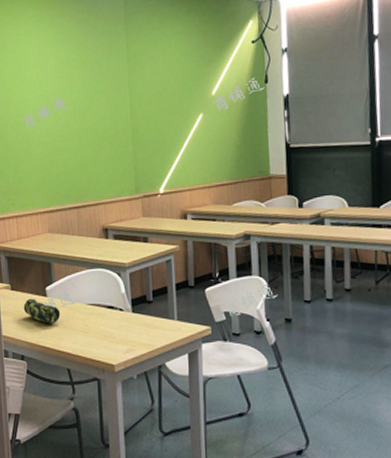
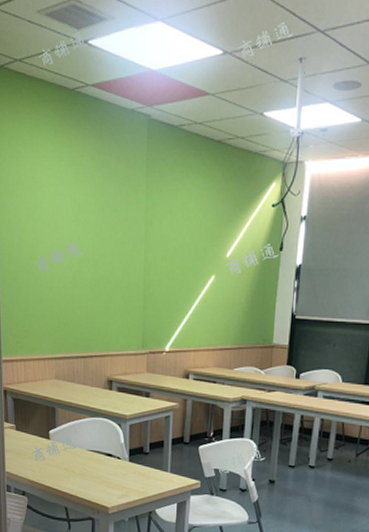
pencil case: present [23,298,61,324] -> none [27,439,62,465]

